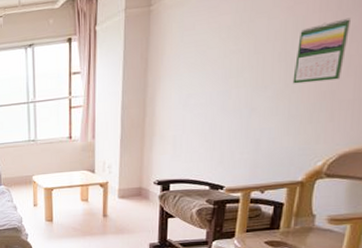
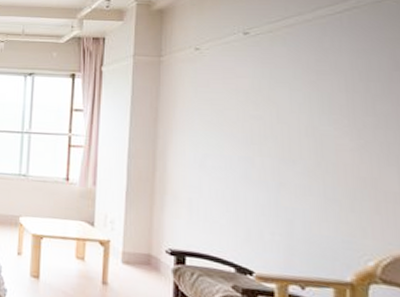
calendar: present [292,18,352,84] -> none [324,103,384,167]

